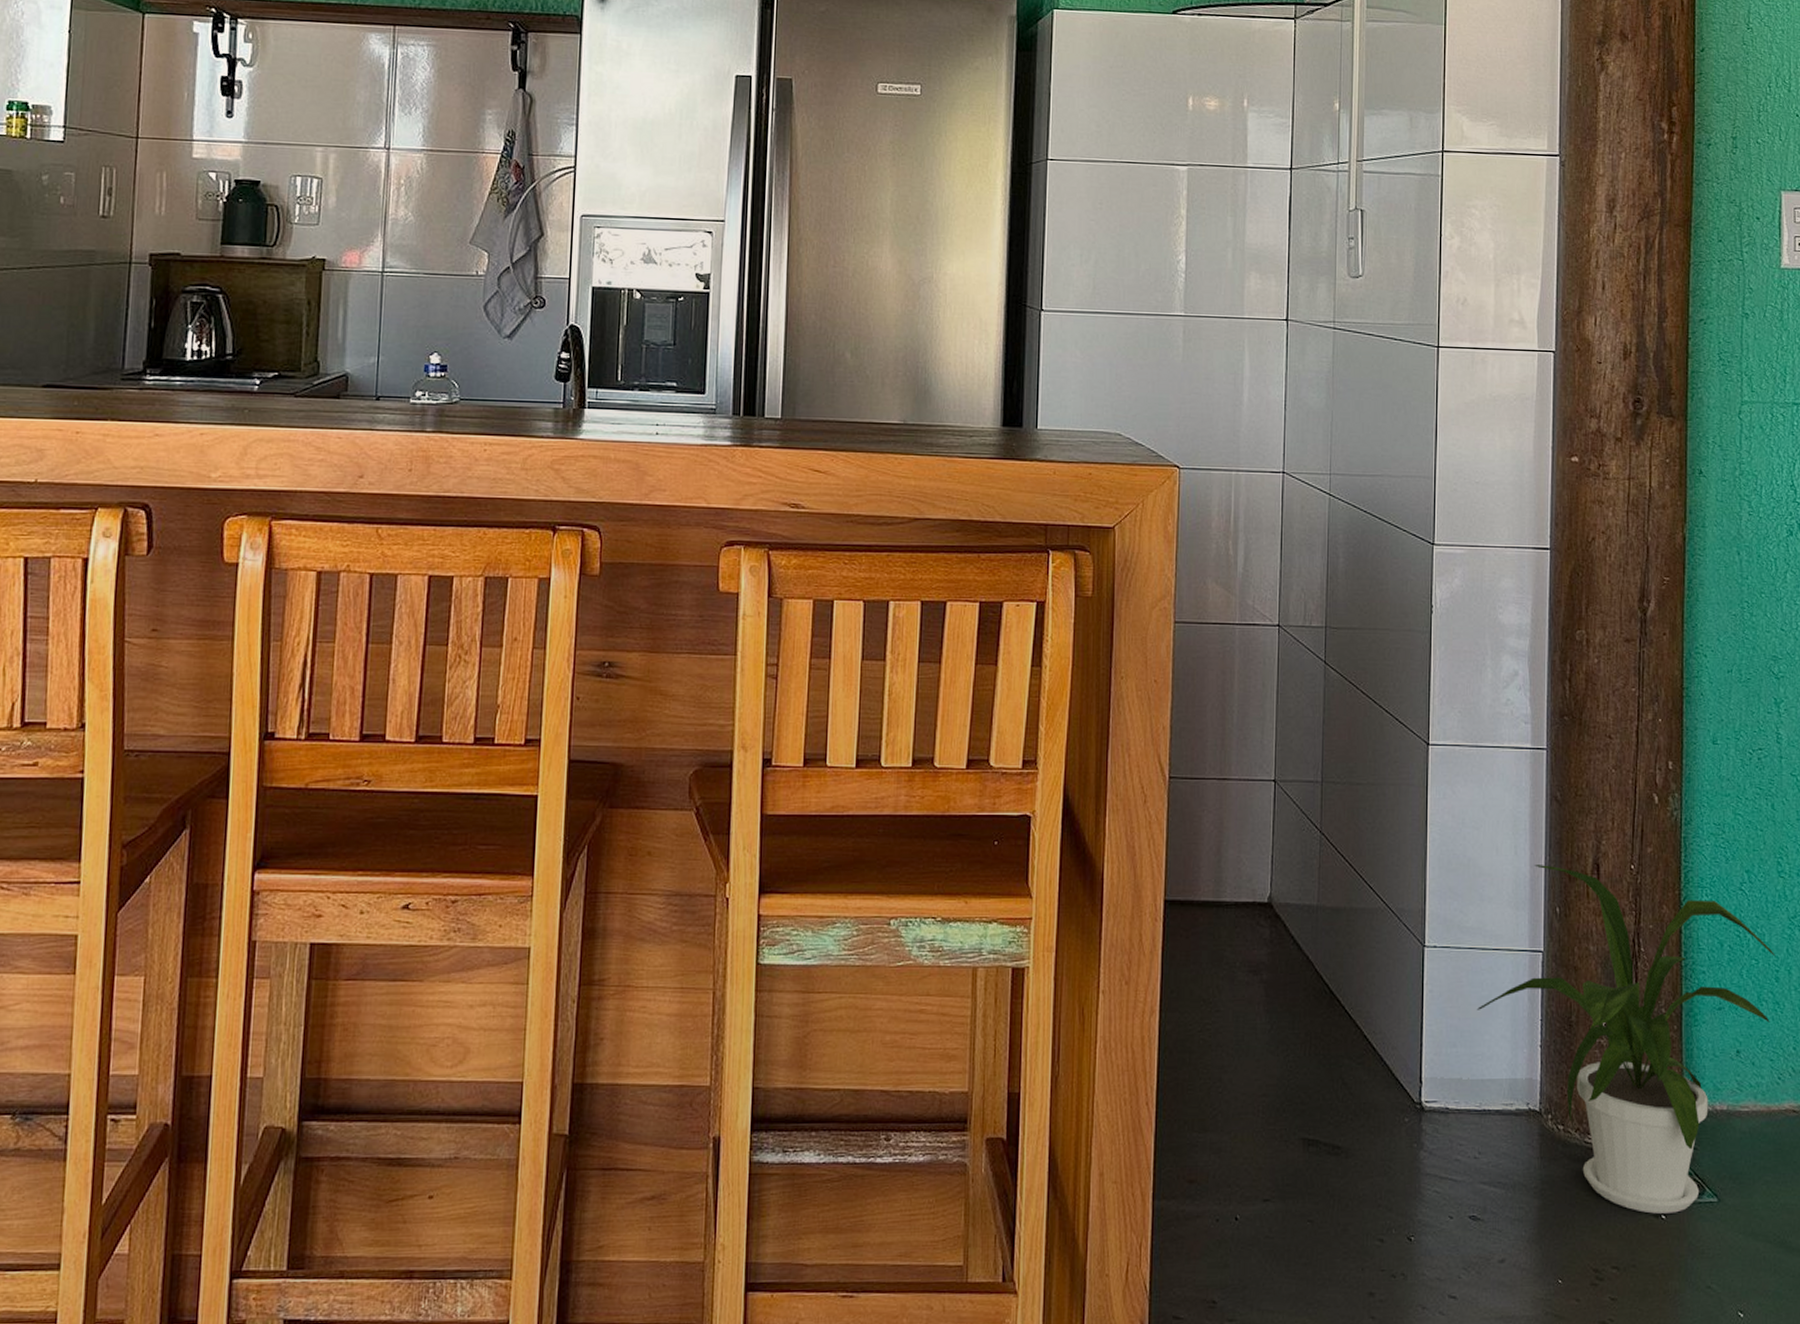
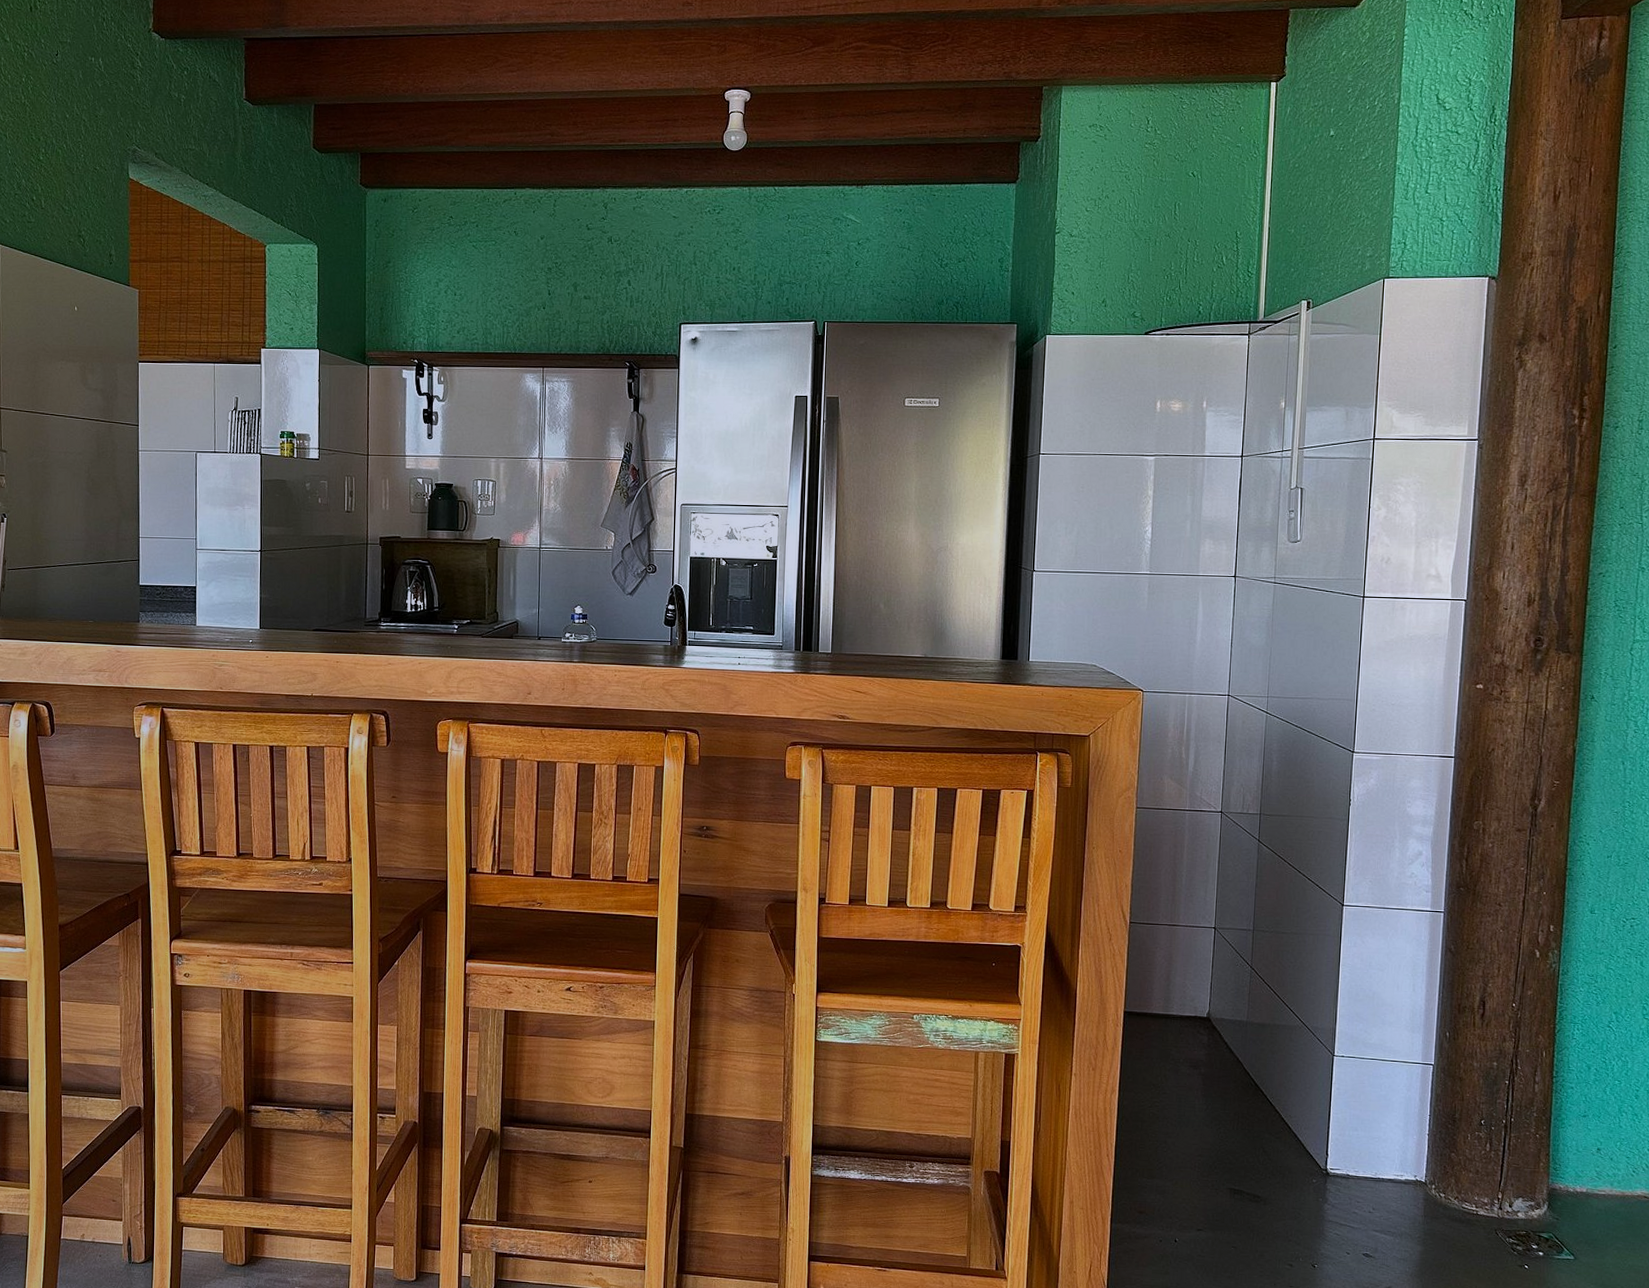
house plant: present [1476,865,1776,1214] -> none [1375,1000,1637,1265]

